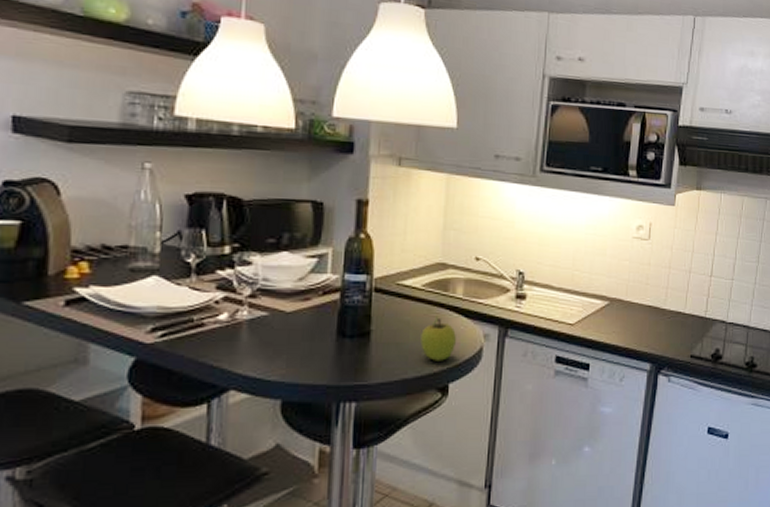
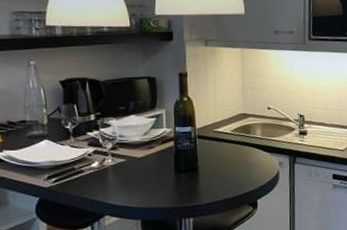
fruit: present [420,316,456,361] -> none [234,152,259,185]

